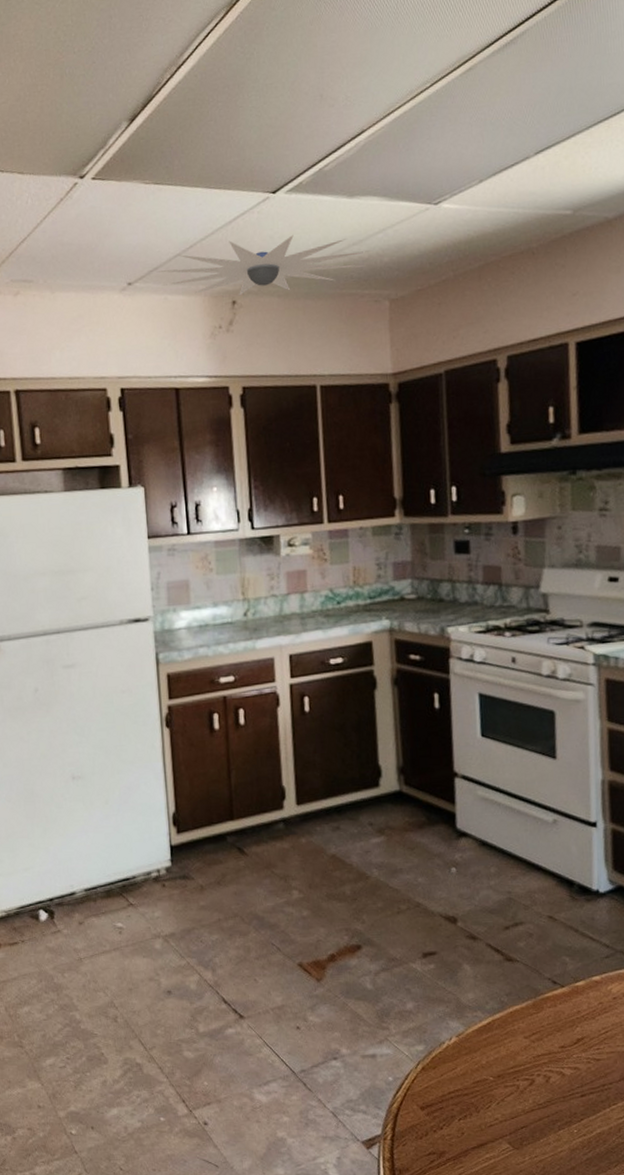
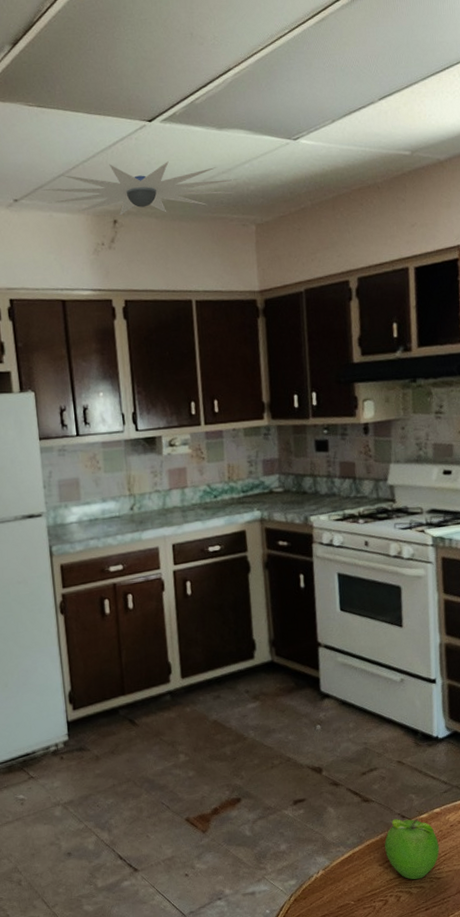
fruit: none [531,984,599,1059] -> present [384,818,440,880]

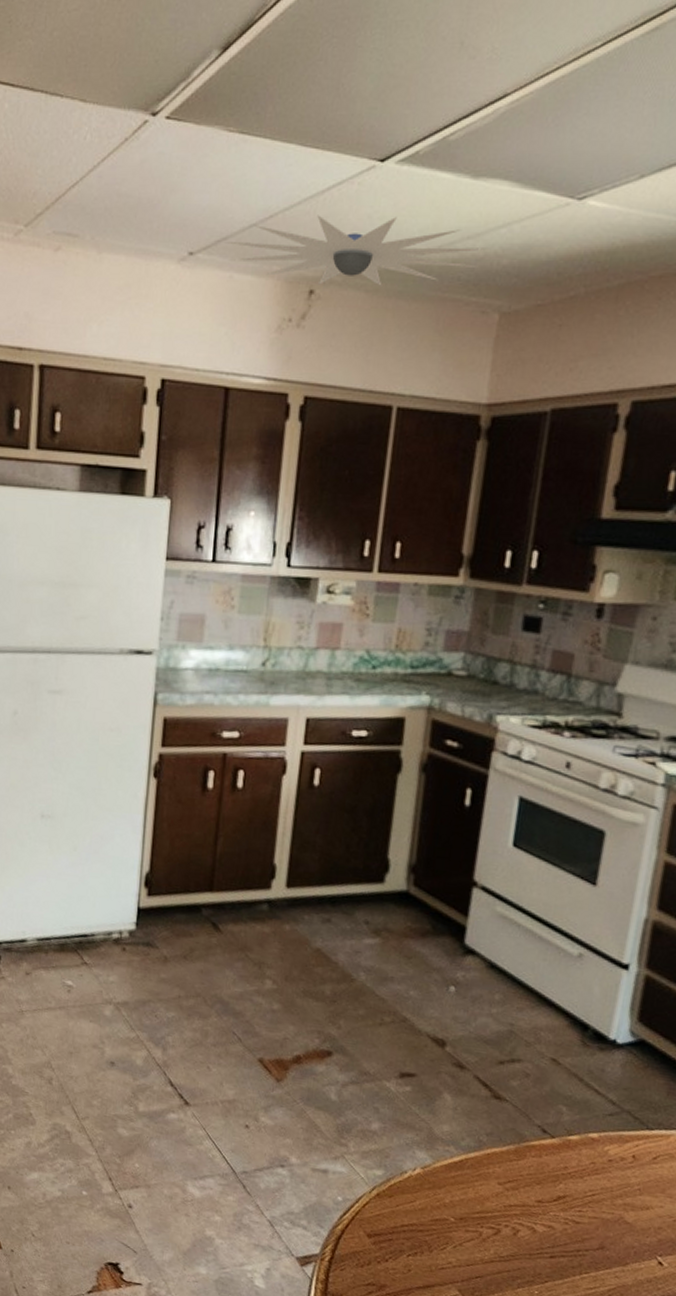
fruit: present [384,818,440,880] -> none [510,1131,587,1216]

